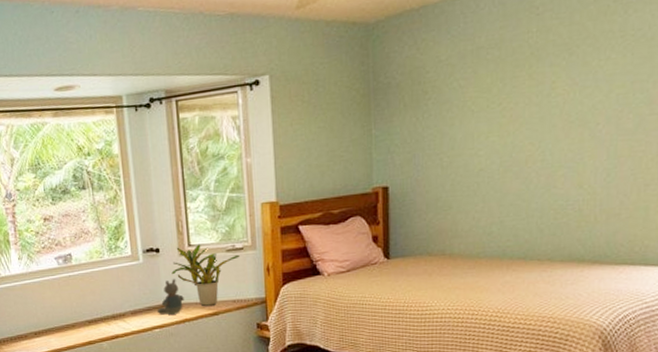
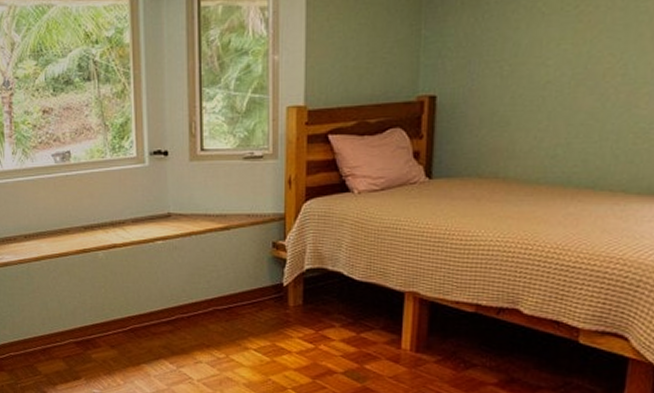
stuffed animal: present [158,279,184,315] -> none [162,186,192,226]
potted plant: present [171,244,240,307] -> none [180,149,258,220]

